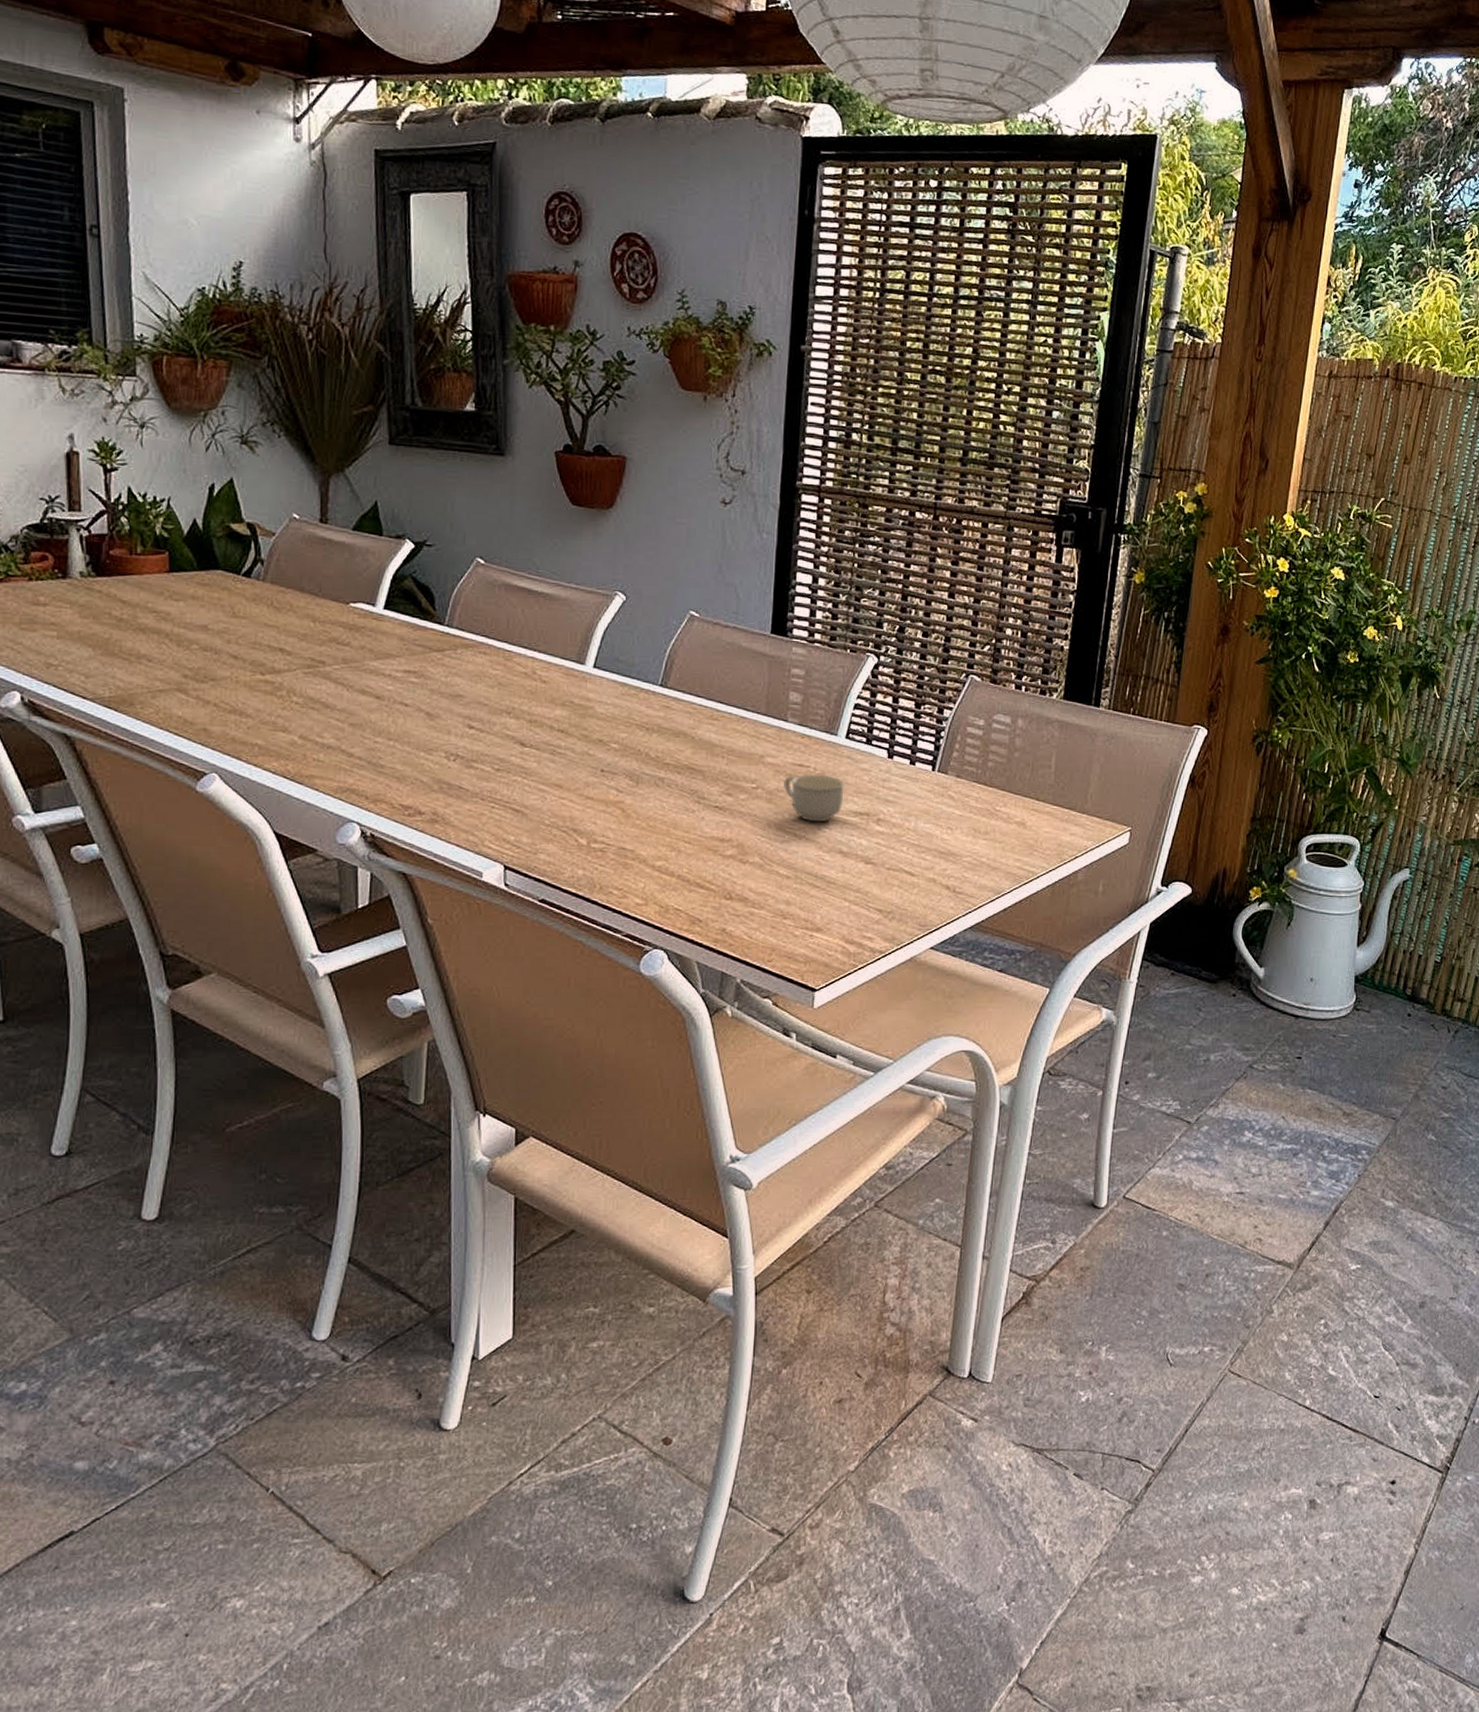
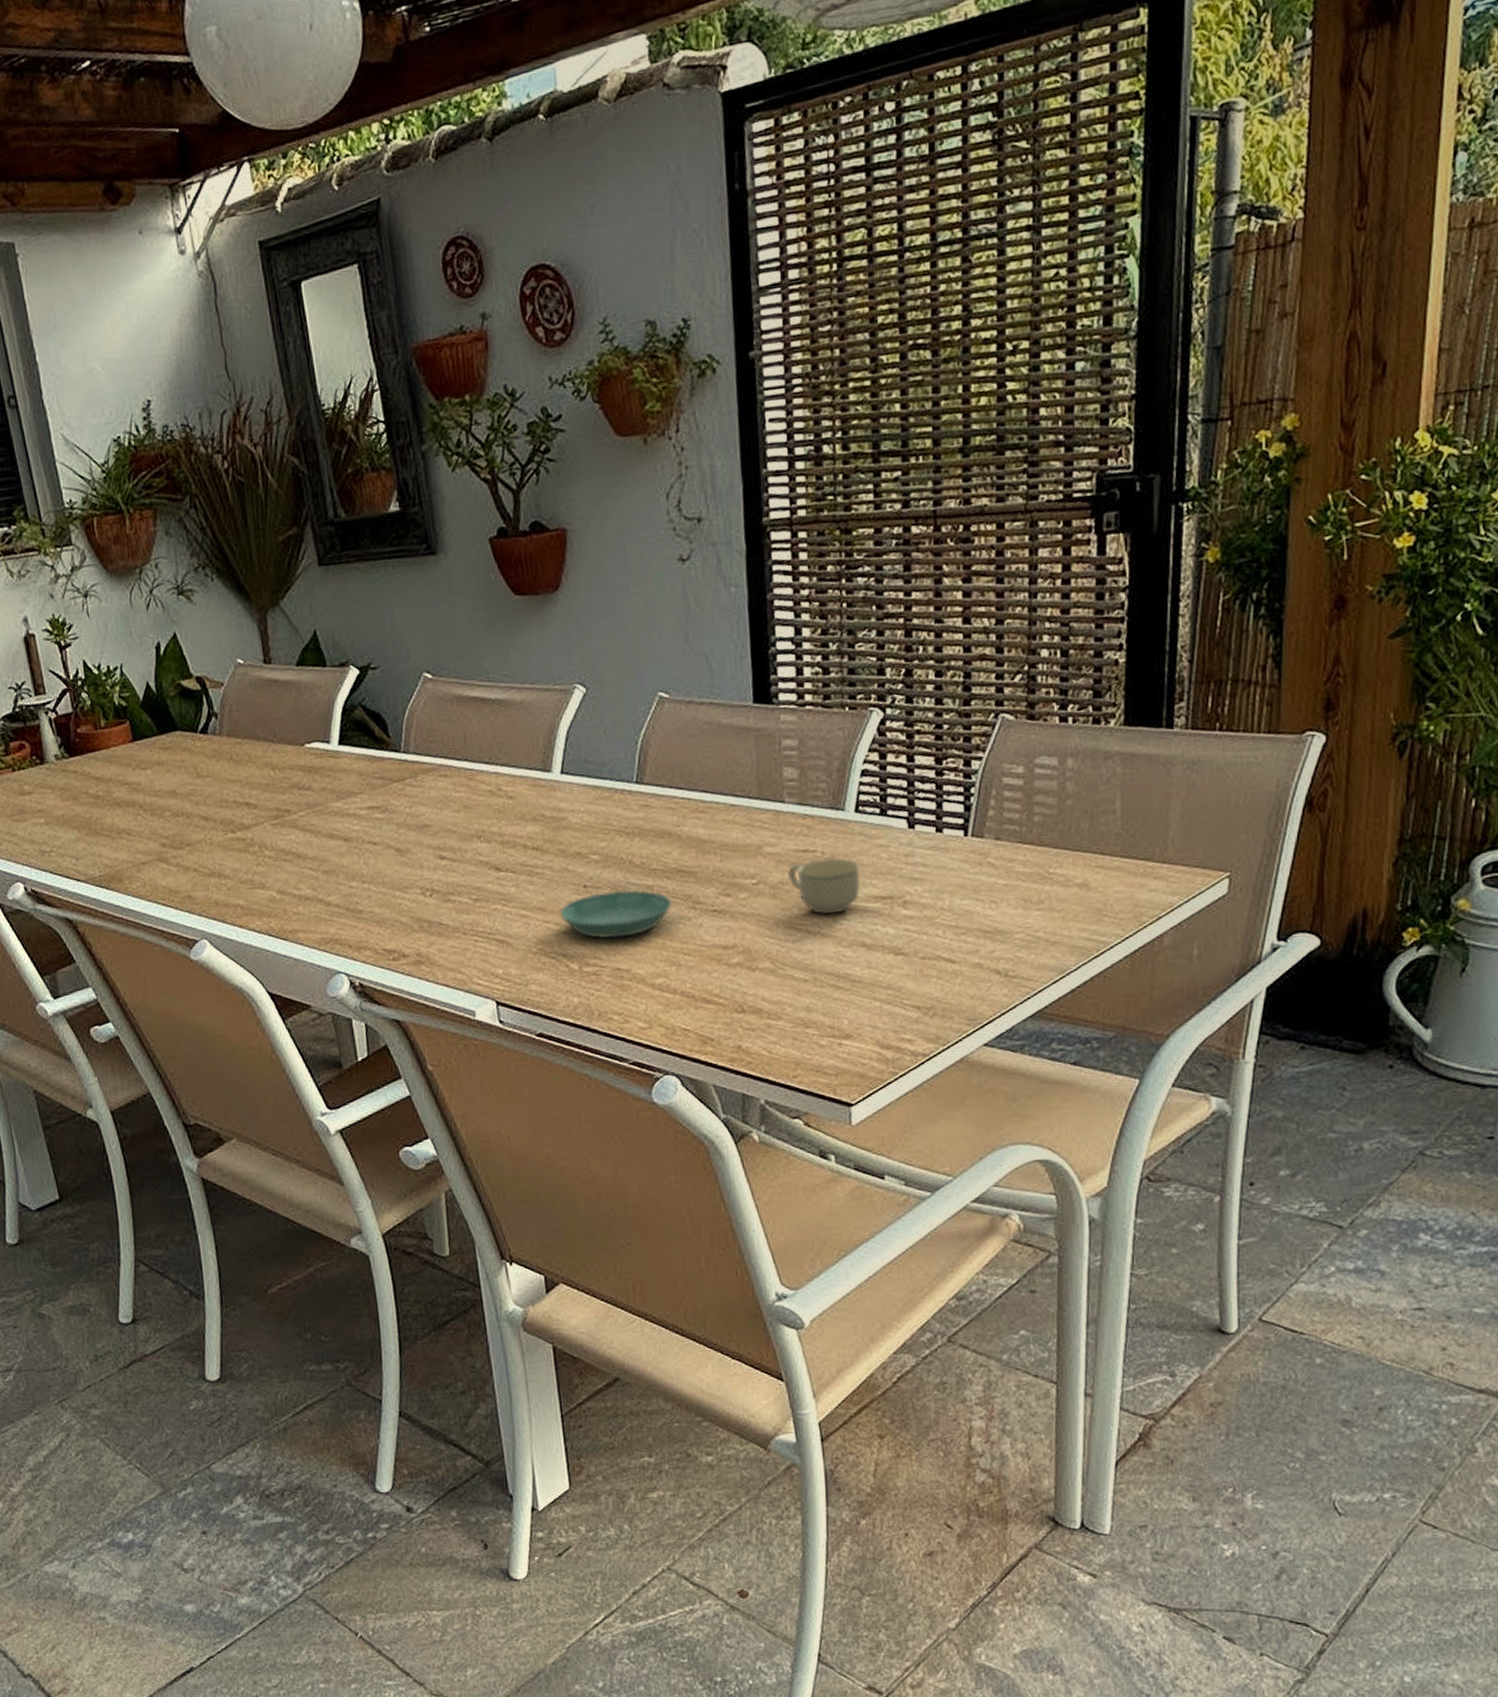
saucer: none [575,777,680,821] -> present [559,890,673,939]

